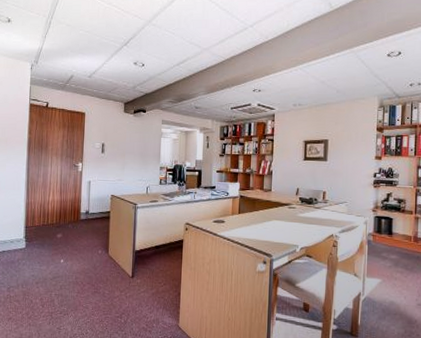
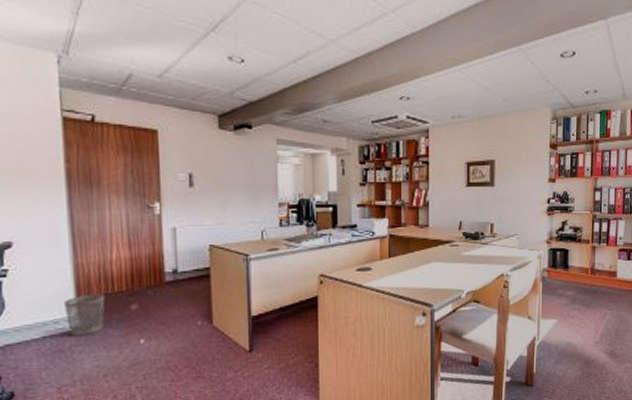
wastebasket: none [17,224,43,253] -> present [63,294,105,337]

